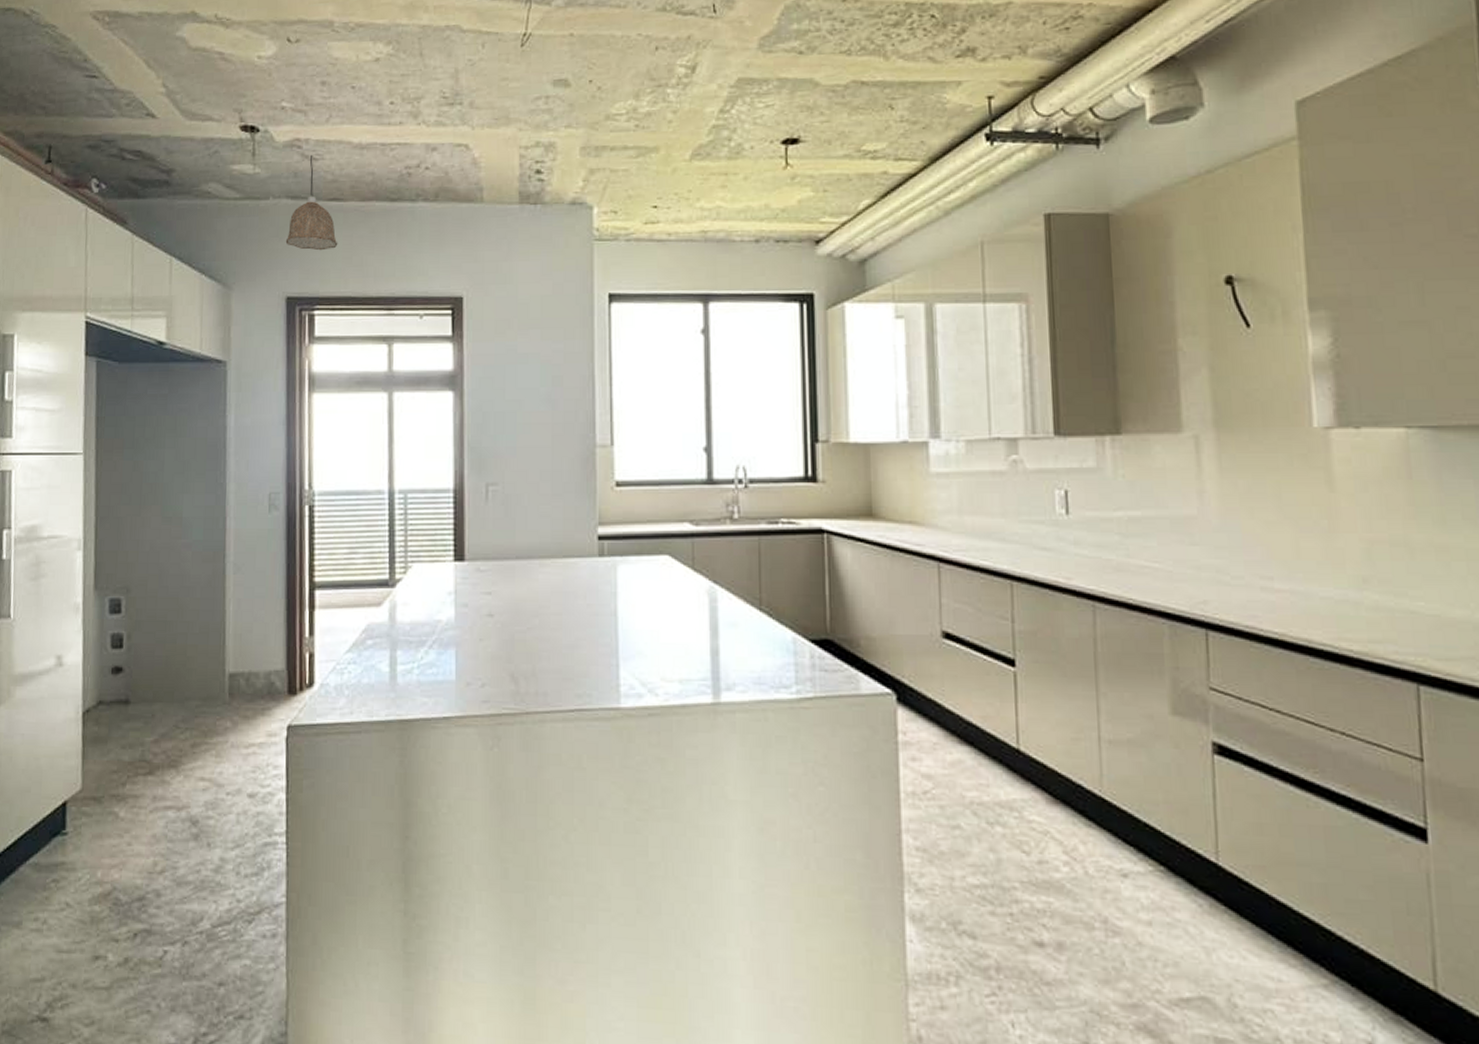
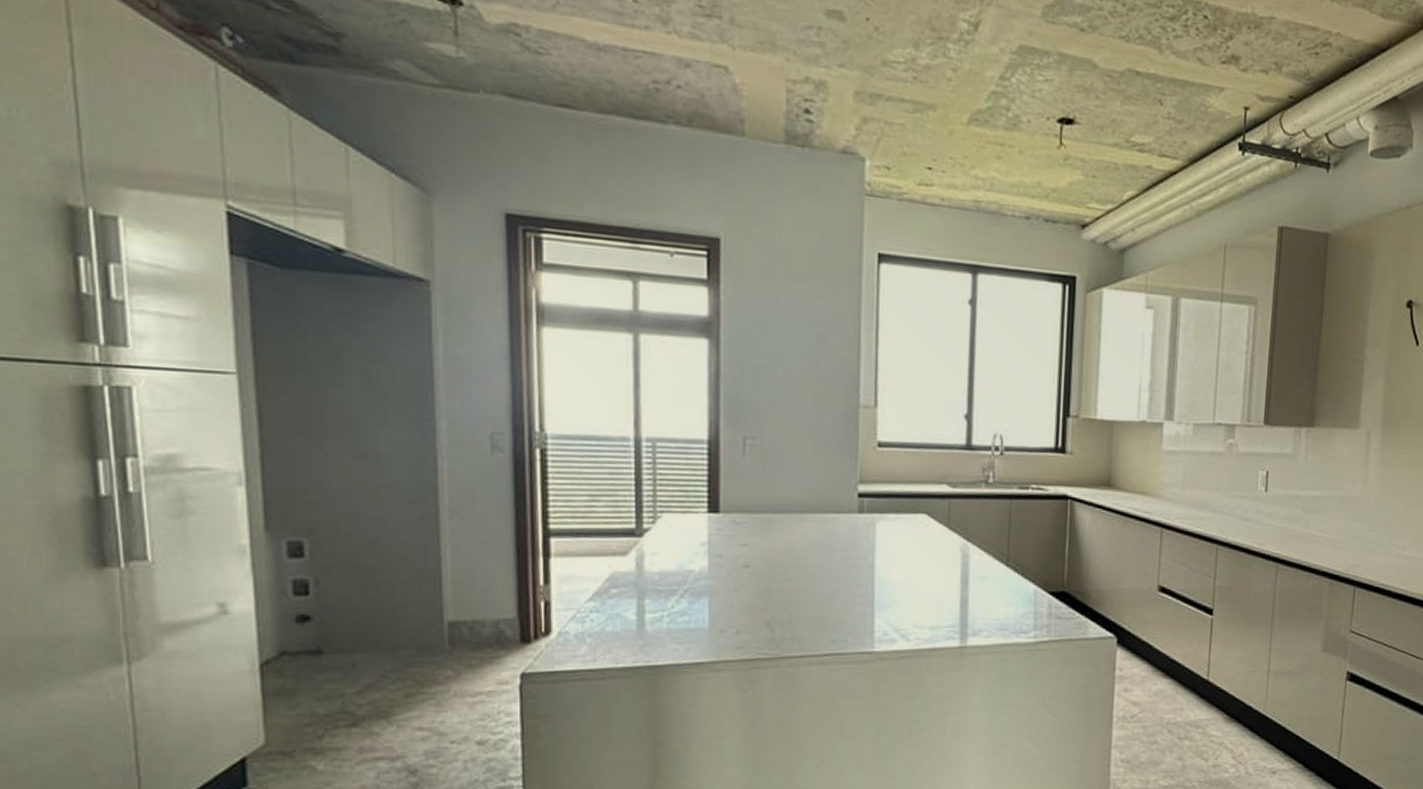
pendant lamp: present [285,154,338,251] -> none [502,46,570,165]

